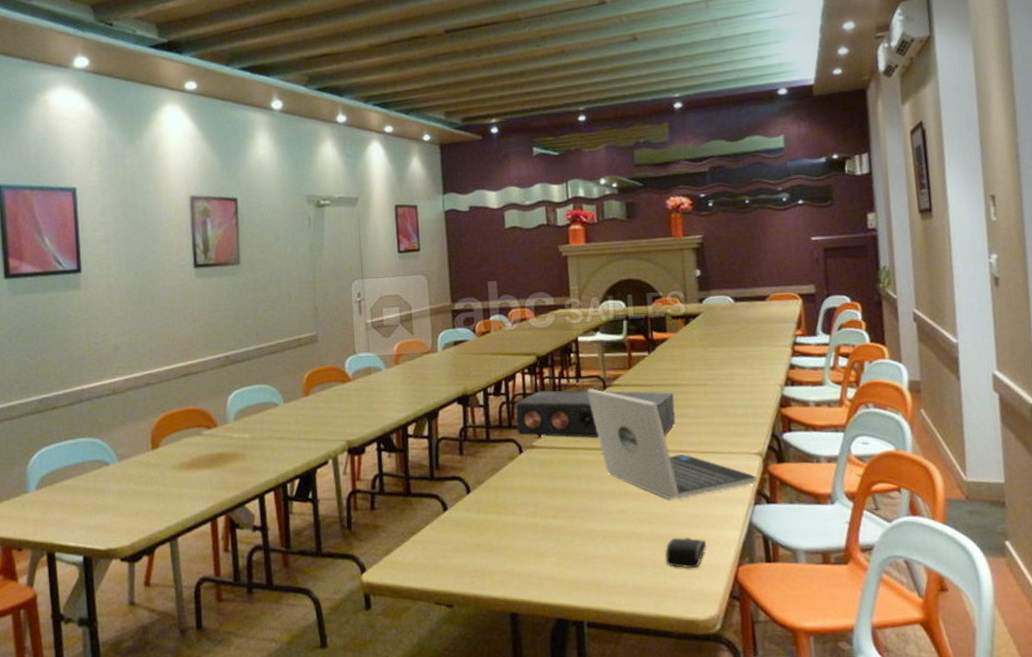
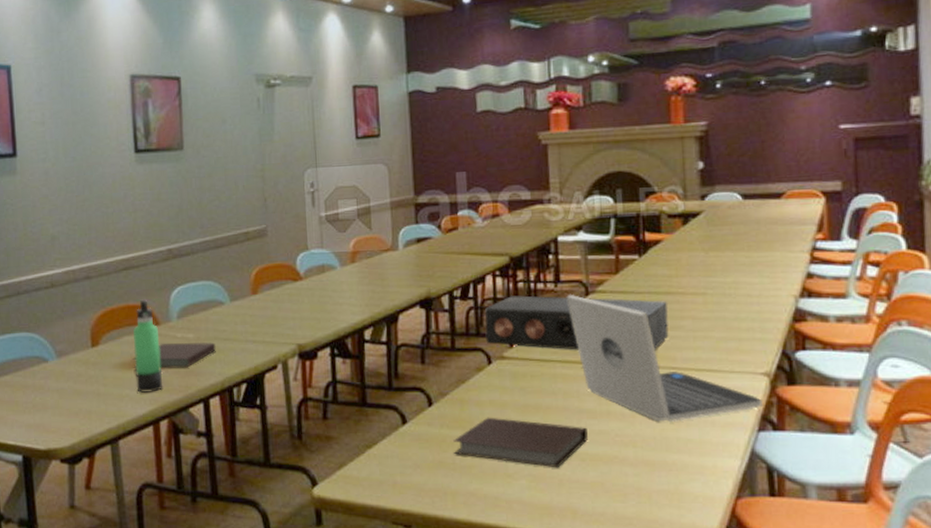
notebook: none [191,441,271,468] -> present [133,341,216,369]
thermos bottle: none [192,404,221,491] -> present [133,300,163,393]
notebook: none [490,501,609,546] -> present [453,417,588,468]
computer mouse: present [665,536,706,569] -> none [652,463,700,500]

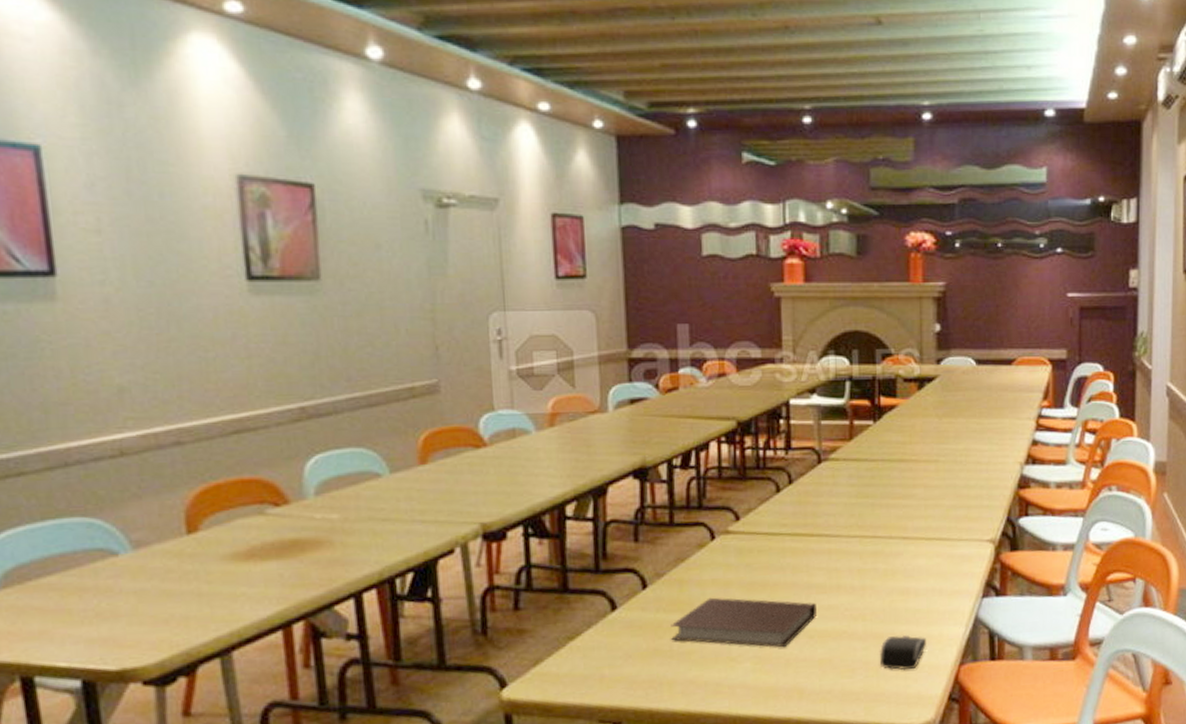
thermos bottle: present [133,300,163,393] -> none [250,472,297,590]
notebook: present [133,341,216,369] -> none [250,523,371,559]
speaker: present [484,295,669,350] -> none [708,464,901,522]
laptop: present [566,294,763,423] -> none [797,462,987,594]
computer mouse: none [652,463,700,500] -> present [880,634,926,671]

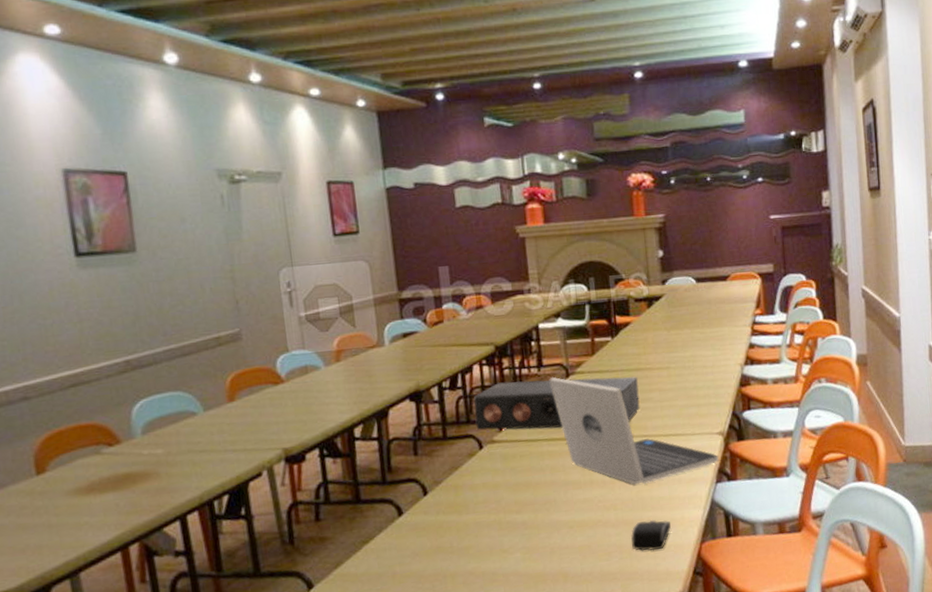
notebook: present [671,597,817,648] -> none [450,497,574,539]
speaker: none [708,464,901,522] -> present [474,376,640,430]
laptop: none [797,462,987,594] -> present [549,376,719,485]

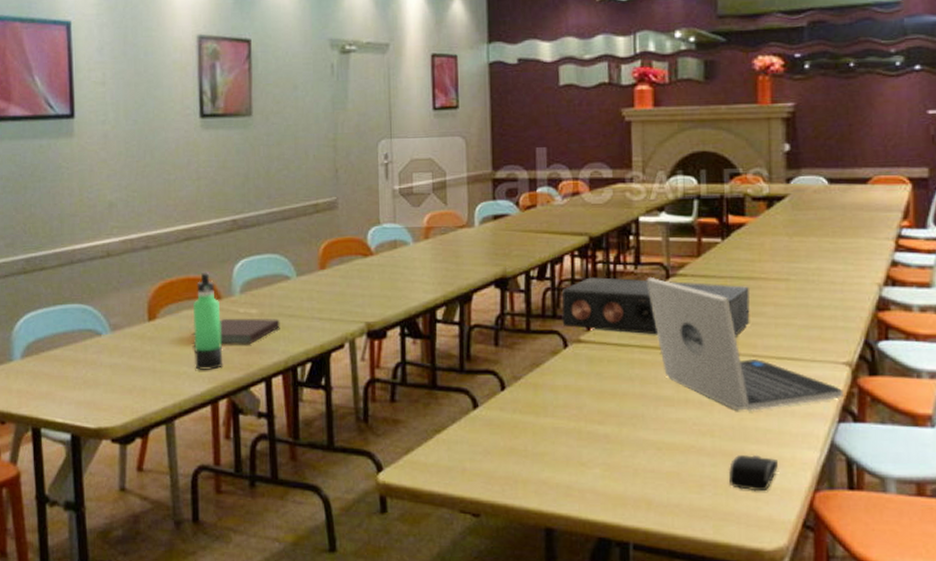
thermos bottle: none [89,418,130,518] -> present [193,273,223,370]
notebook: none [90,456,191,493] -> present [192,318,280,345]

